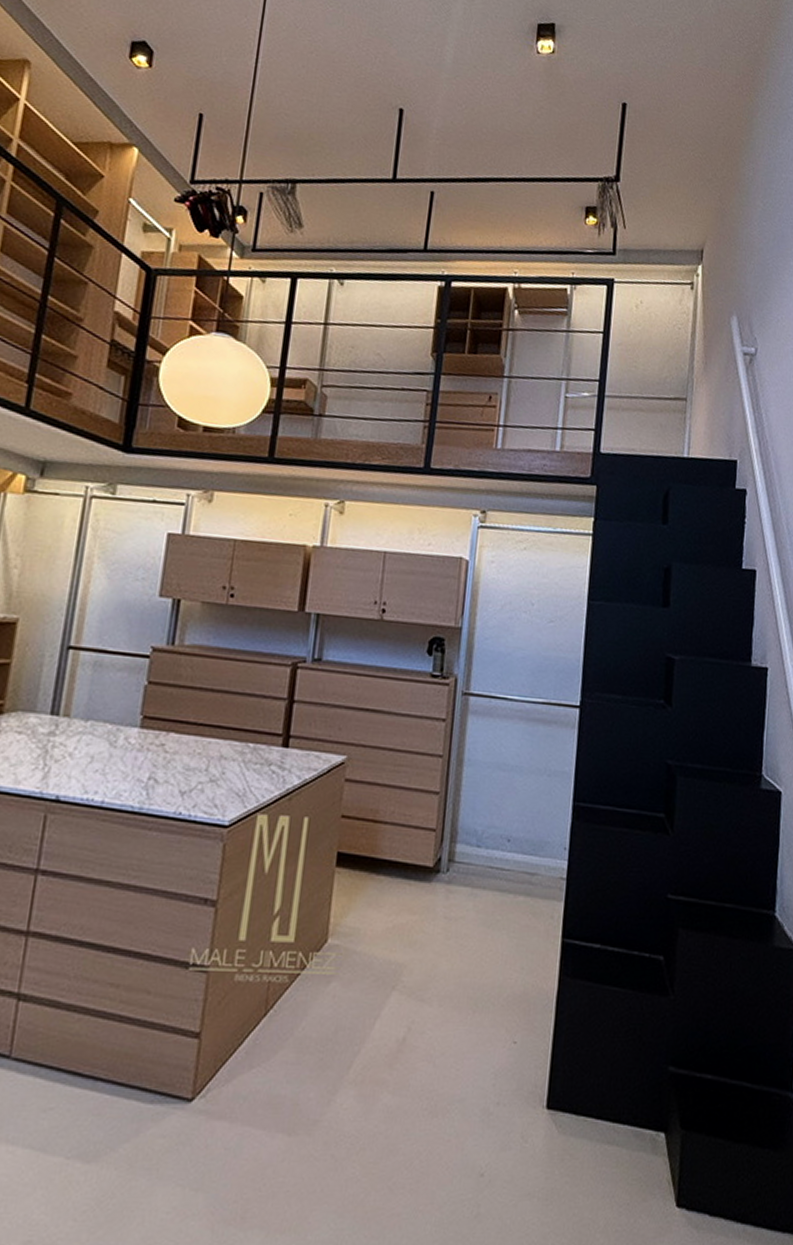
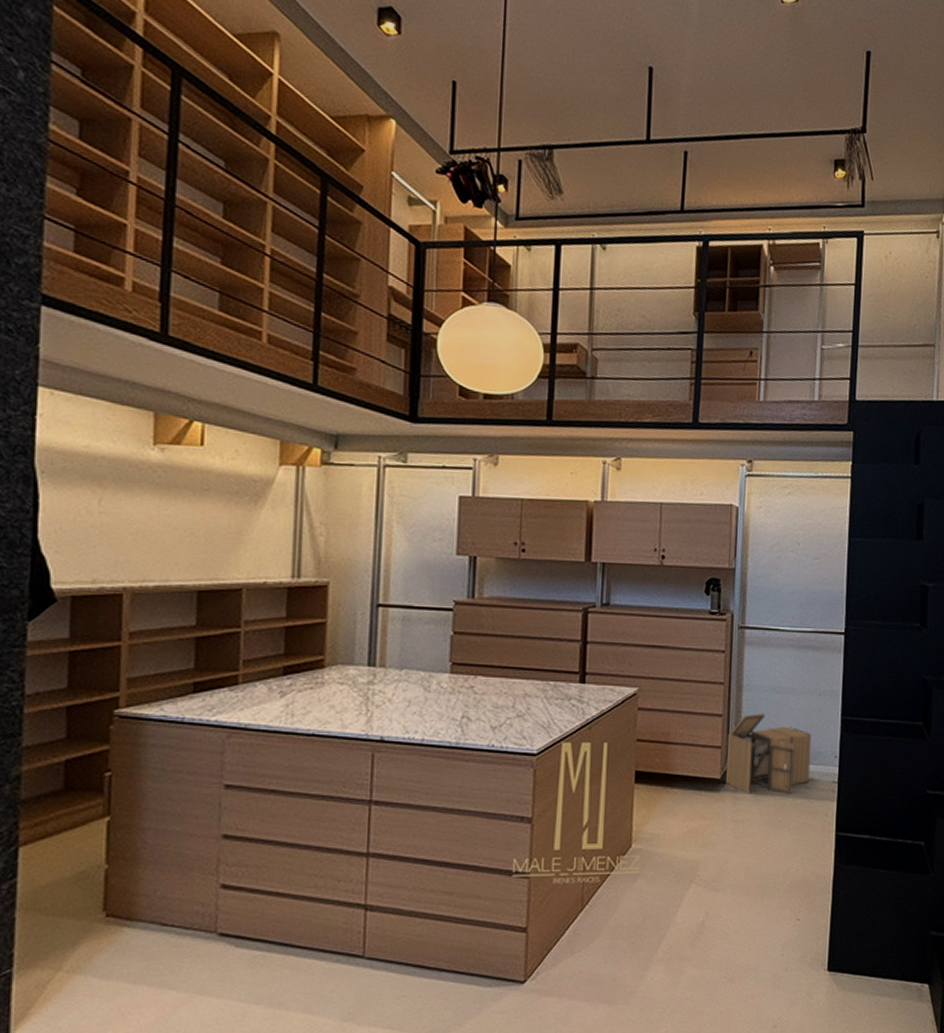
storage bin: none [439,792,539,890] -> present [725,713,812,794]

